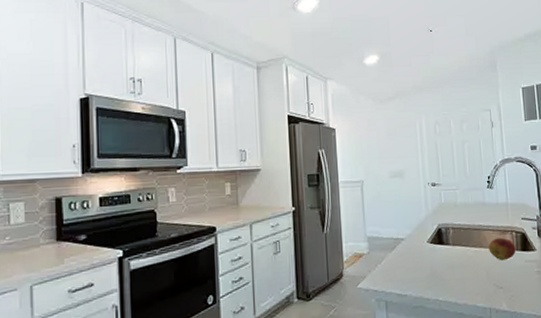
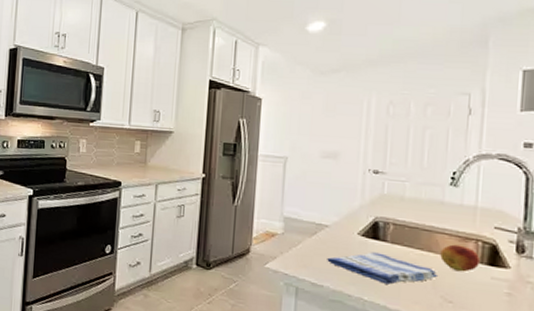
dish towel: none [407,255,490,283] -> present [327,252,439,285]

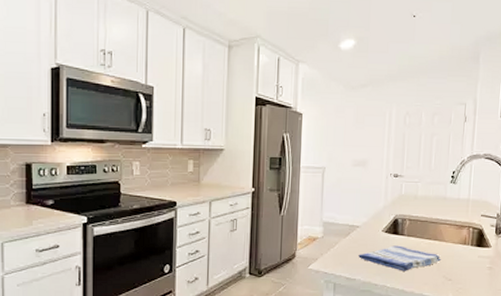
fruit: present [440,244,480,272] -> none [443,232,471,254]

